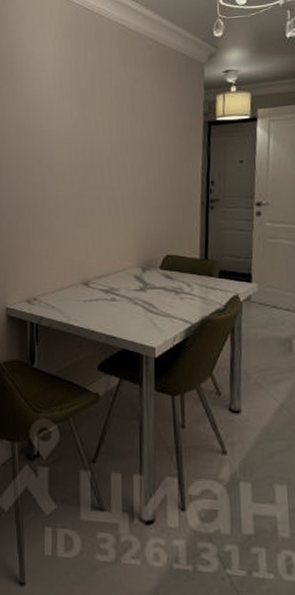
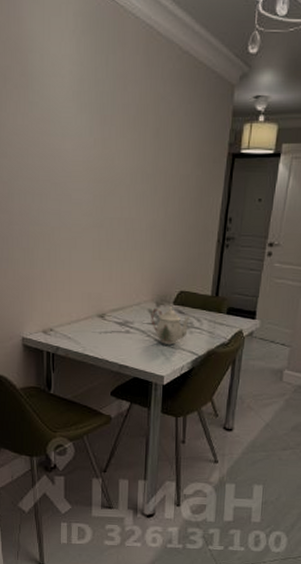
teapot: none [137,272,180,312] -> present [151,307,191,344]

